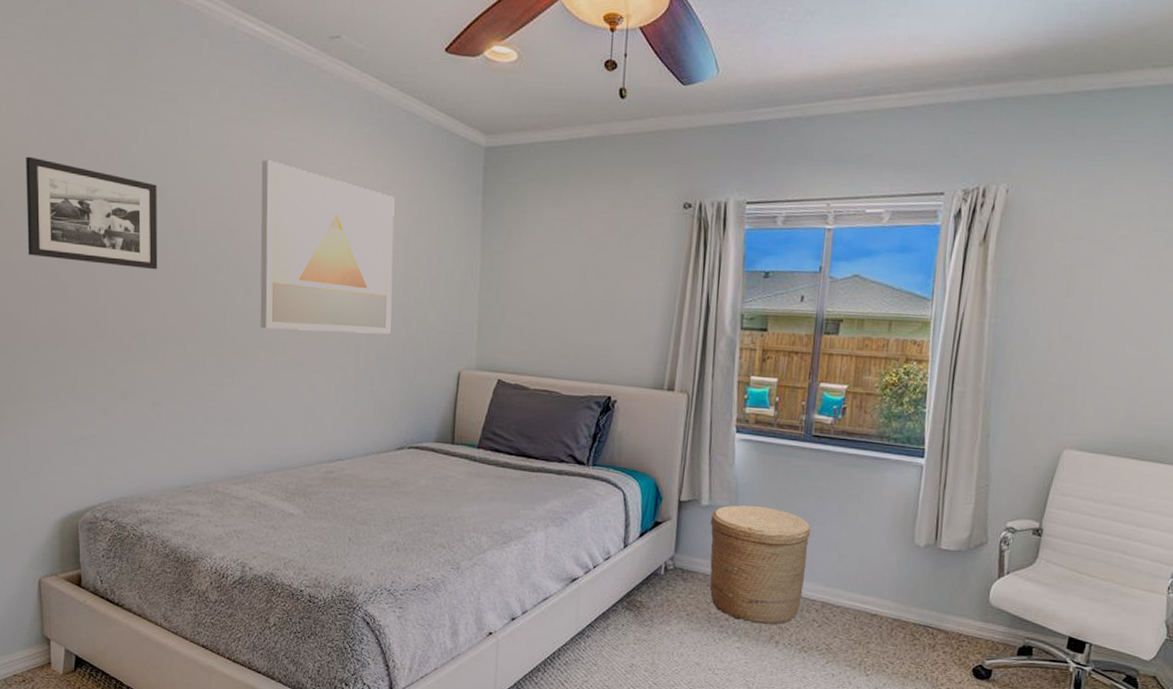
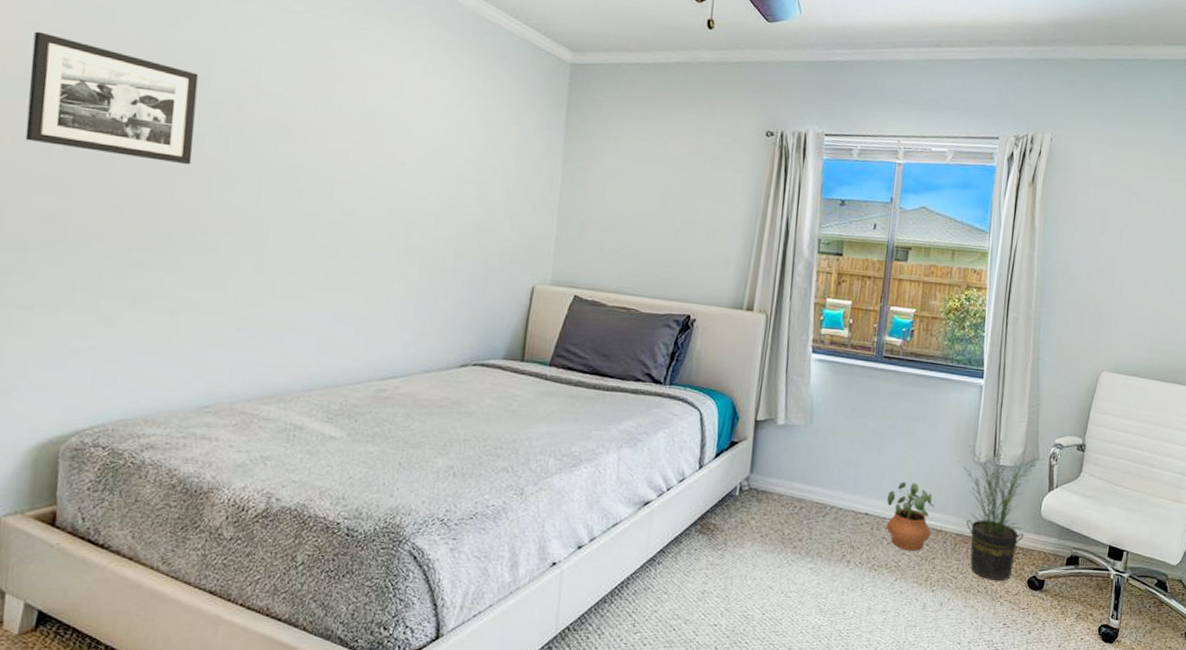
wall art: present [260,160,395,335] -> none [310,57,473,245]
basket: present [710,505,811,625] -> none [784,424,882,544]
potted plant: none [816,564,869,635] -> present [886,481,934,551]
potted plant: none [896,522,994,668] -> present [959,439,1045,581]

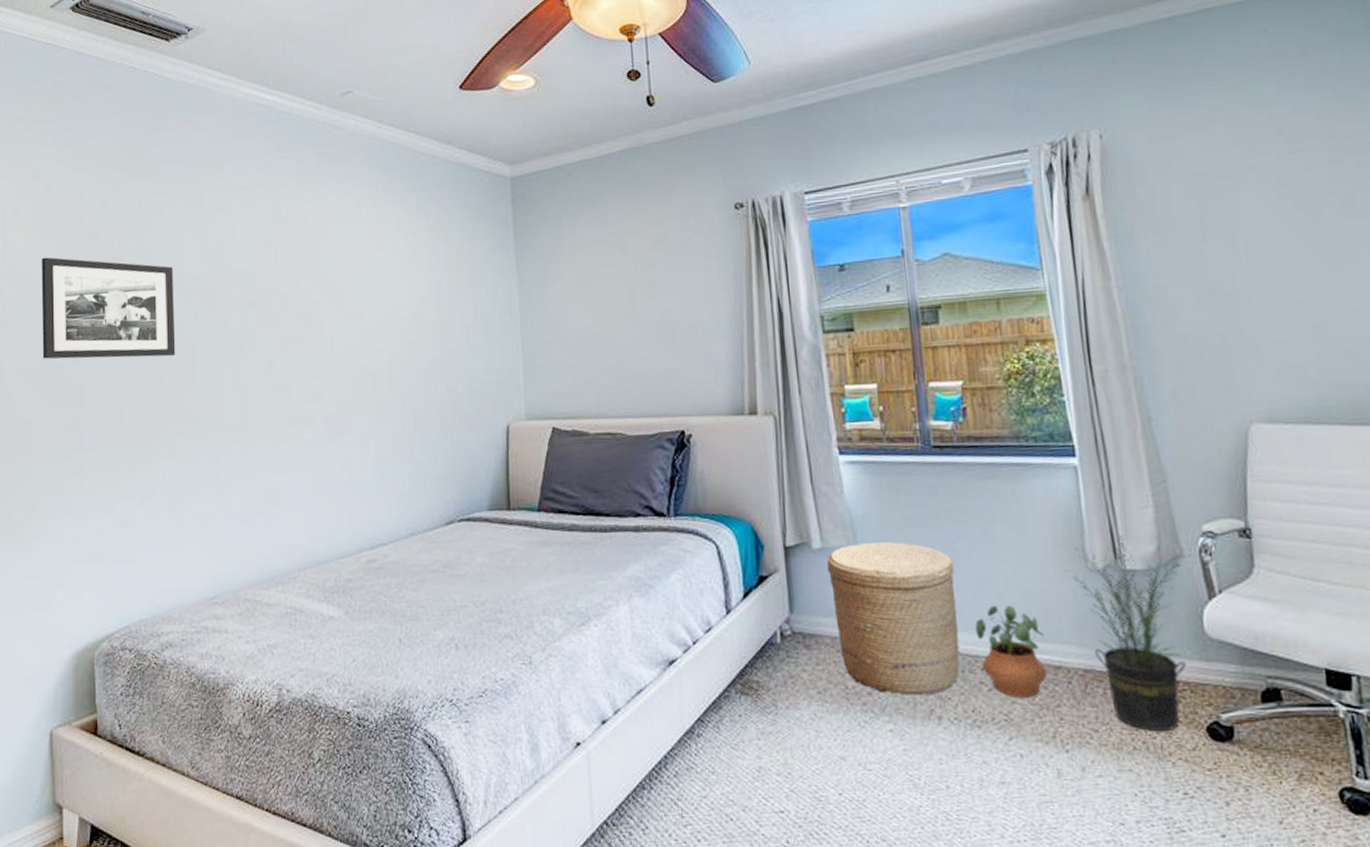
basket: none [784,424,882,544] -> present [826,542,960,695]

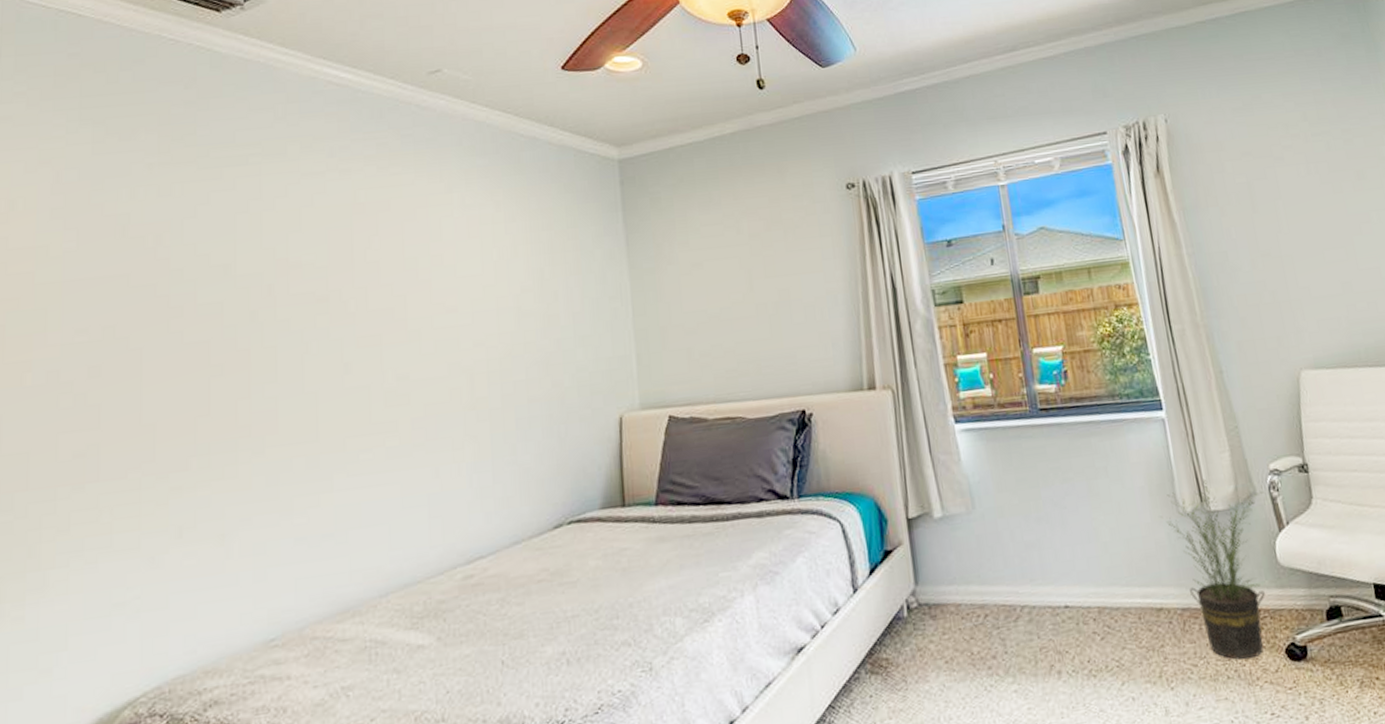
picture frame: present [41,257,176,359] -> none [46,255,226,375]
basket: present [826,542,960,695] -> none [948,504,1074,654]
potted plant: present [975,604,1048,698] -> none [1086,554,1152,643]

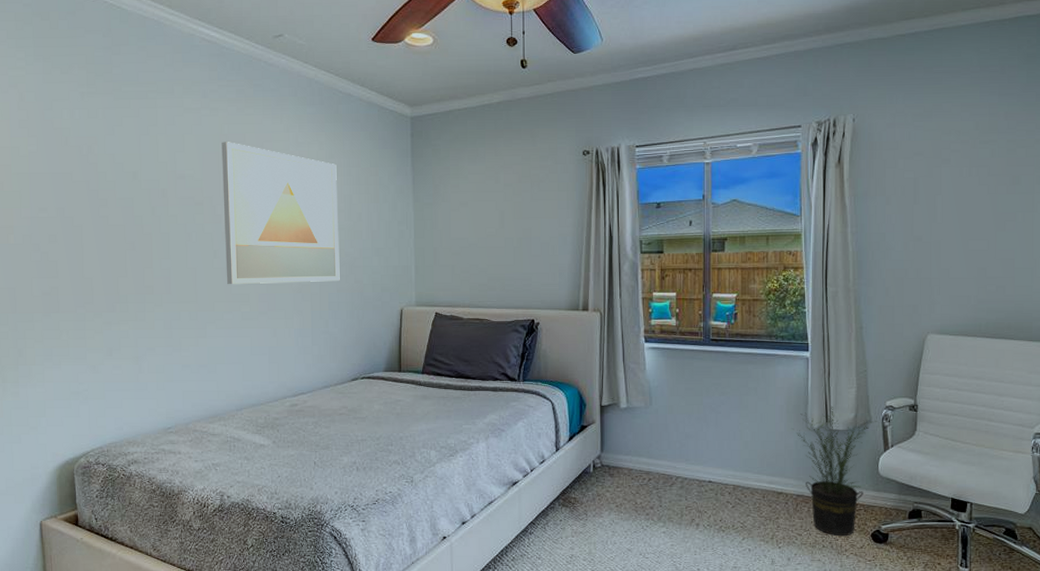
wall art: none [356,212,531,411] -> present [222,142,340,285]

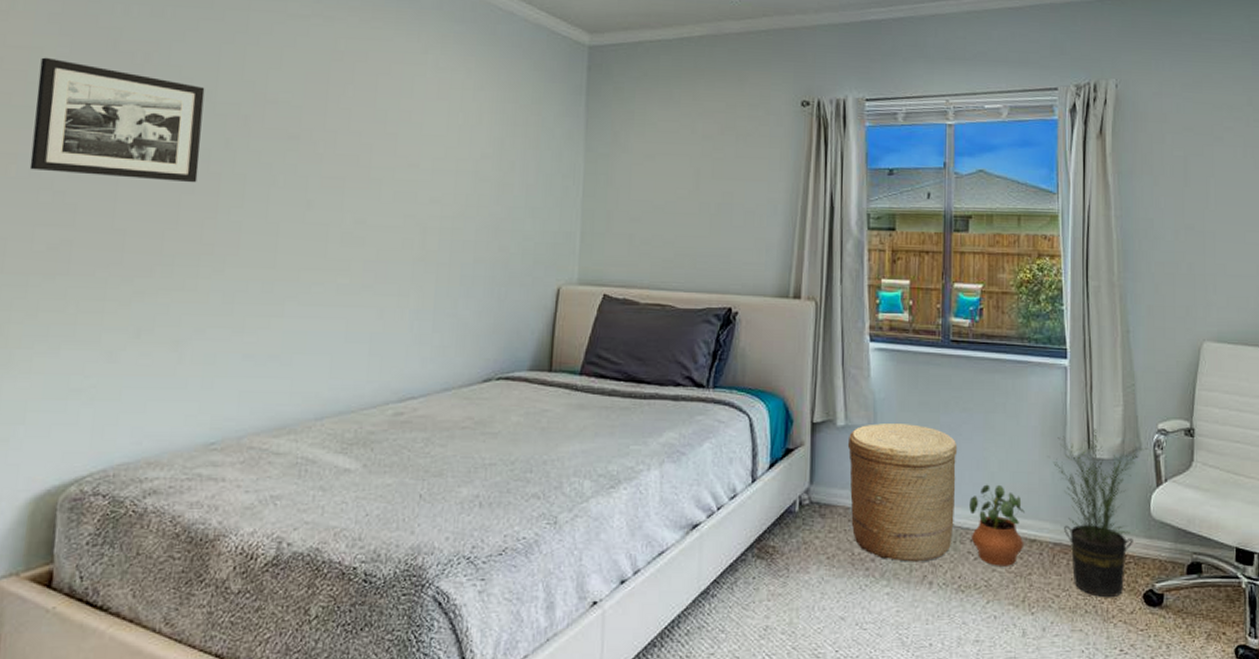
picture frame: none [19,154,136,242] -> present [29,57,205,183]
wall art: present [222,142,340,285] -> none [320,60,487,249]
basket: none [629,405,718,509] -> present [847,423,958,562]
potted plant: none [728,450,773,512] -> present [969,484,1025,566]

